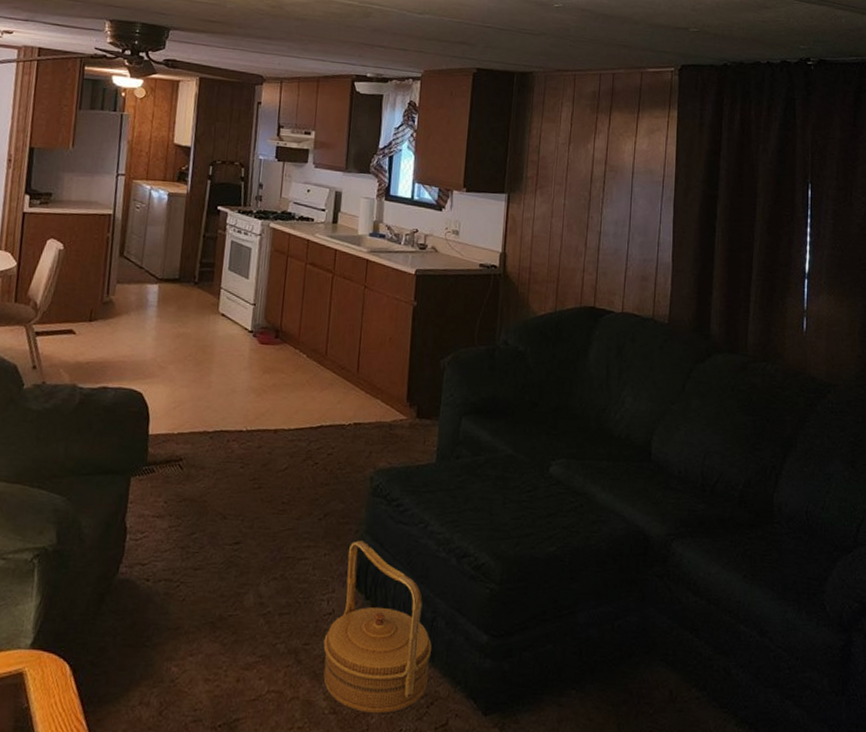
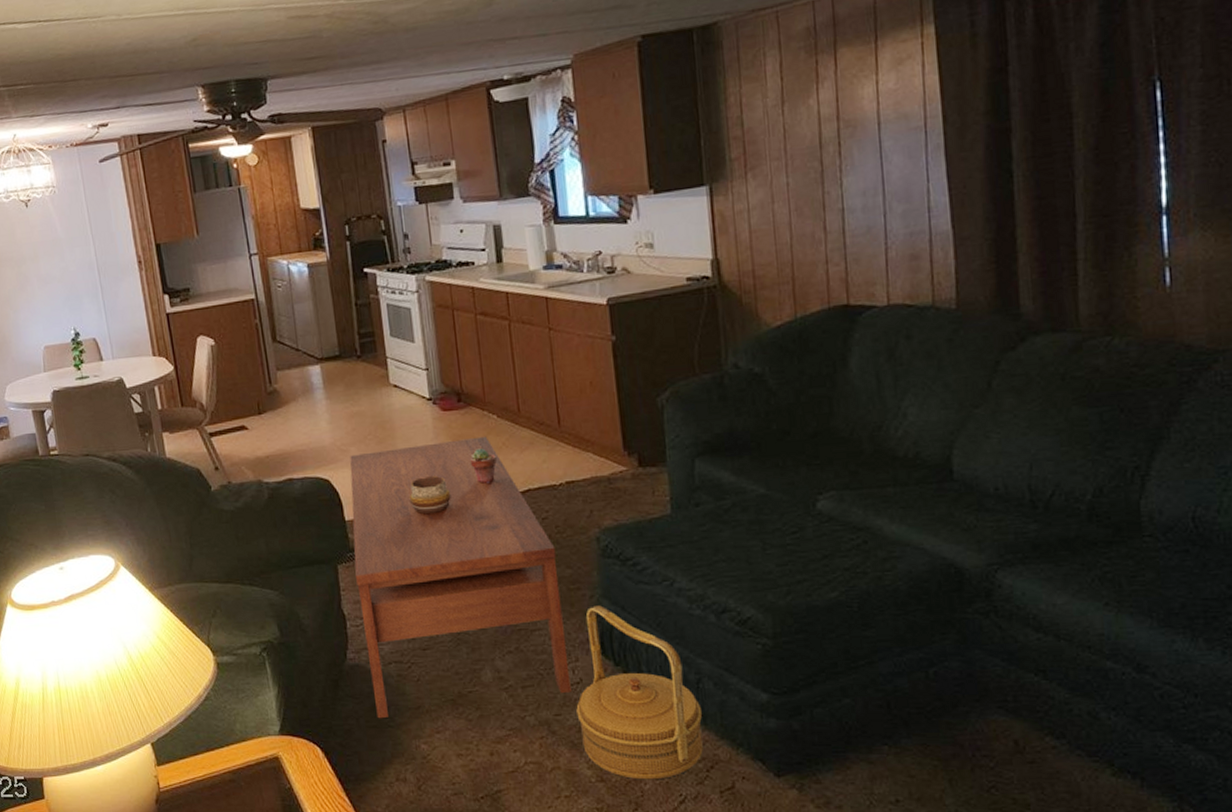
coffee table: none [135,372,334,638] -> present [350,436,571,719]
decorative bowl: none [212,402,252,438] -> present [409,476,451,515]
potted succulent: none [275,382,299,416] -> present [469,448,497,484]

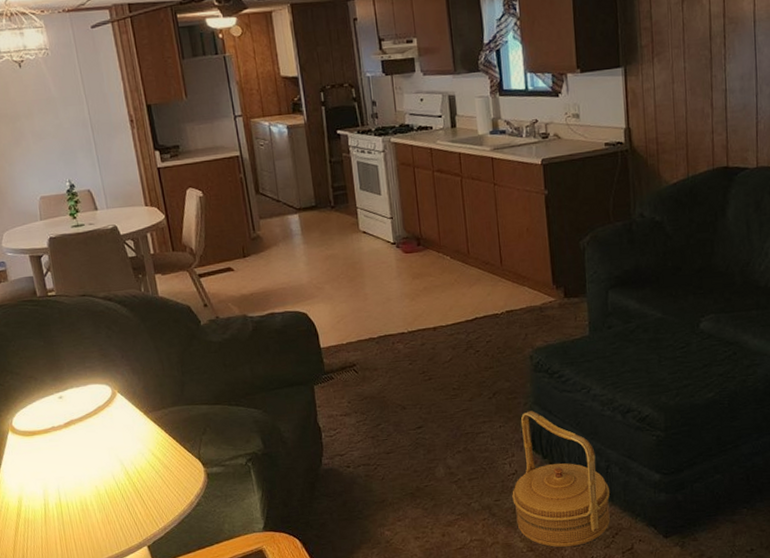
coffee table: present [350,436,571,719] -> none [325,274,508,513]
decorative bowl: present [409,476,451,515] -> none [375,308,412,341]
potted succulent: present [469,448,497,484] -> none [427,284,450,314]

